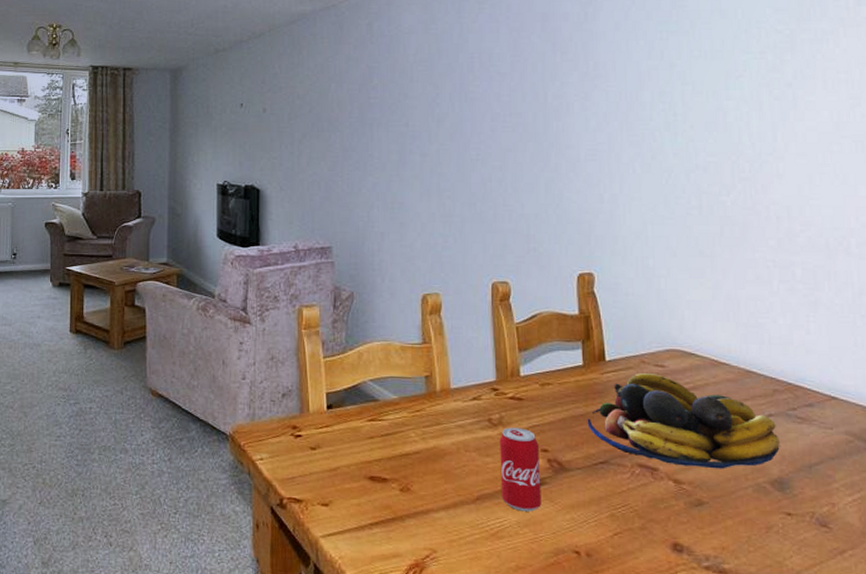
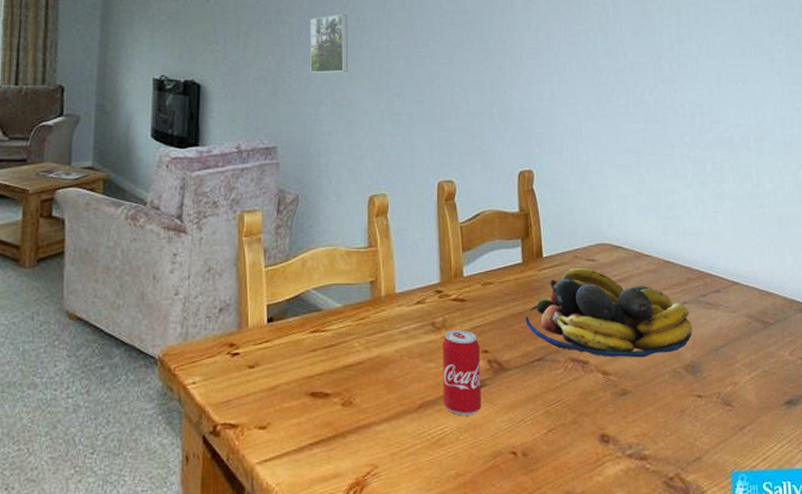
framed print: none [360,120,398,177] -> present [309,14,348,73]

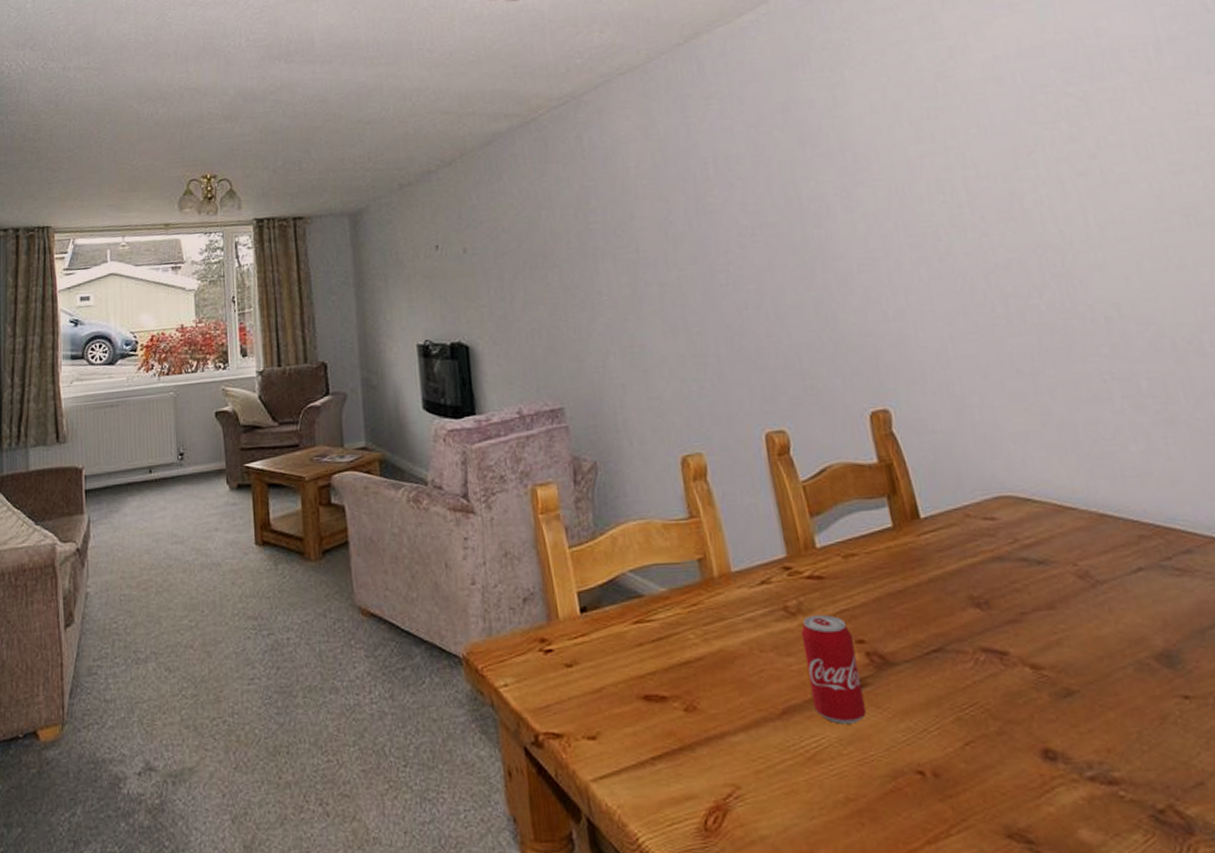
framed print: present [309,14,348,73] -> none [581,246,634,319]
fruit bowl: present [525,268,693,358] -> none [908,529,1160,646]

